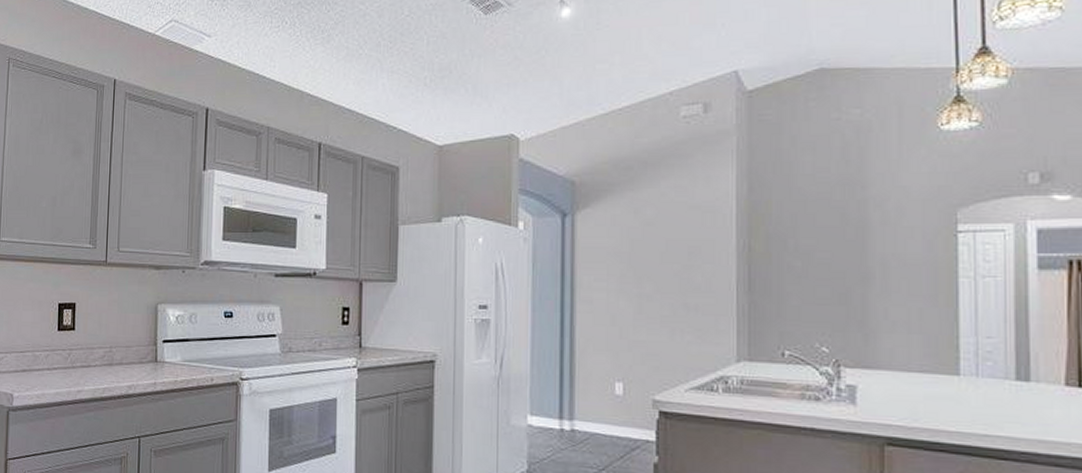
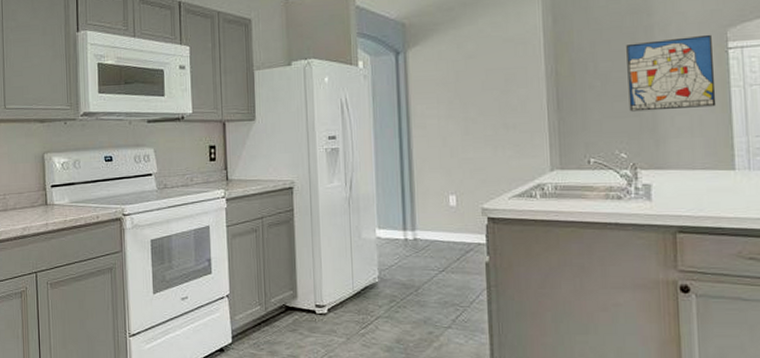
wall art: none [834,214,940,300] -> present [626,34,717,112]

